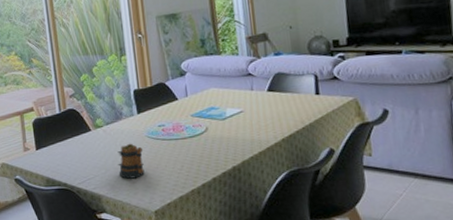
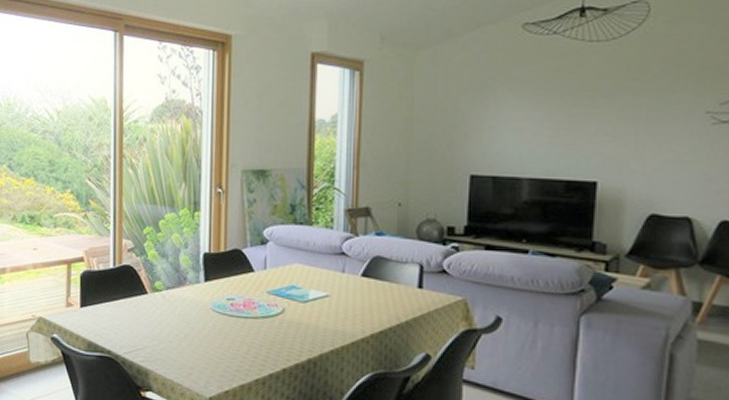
mug: present [117,143,145,179] -> none [173,314,204,357]

